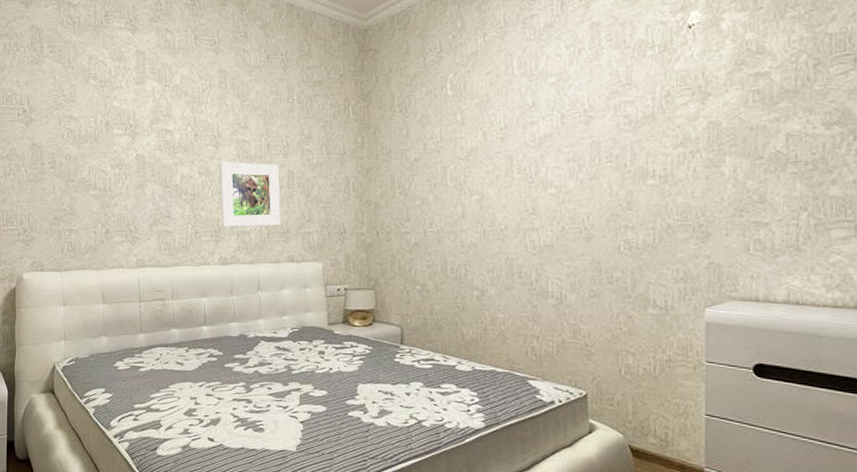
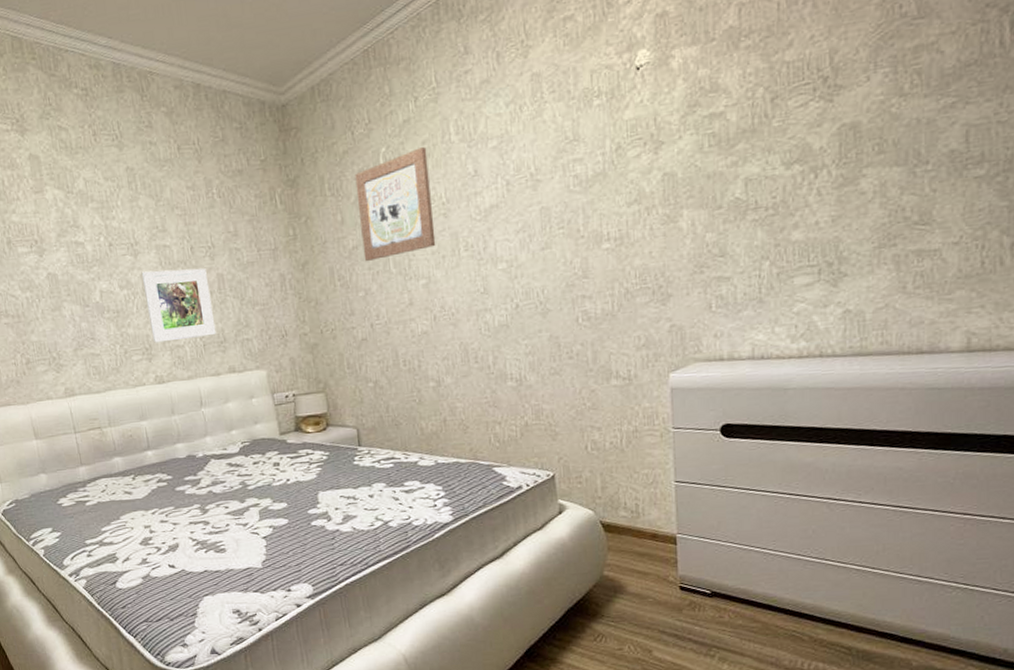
wall art: none [423,77,492,173] -> present [355,147,436,261]

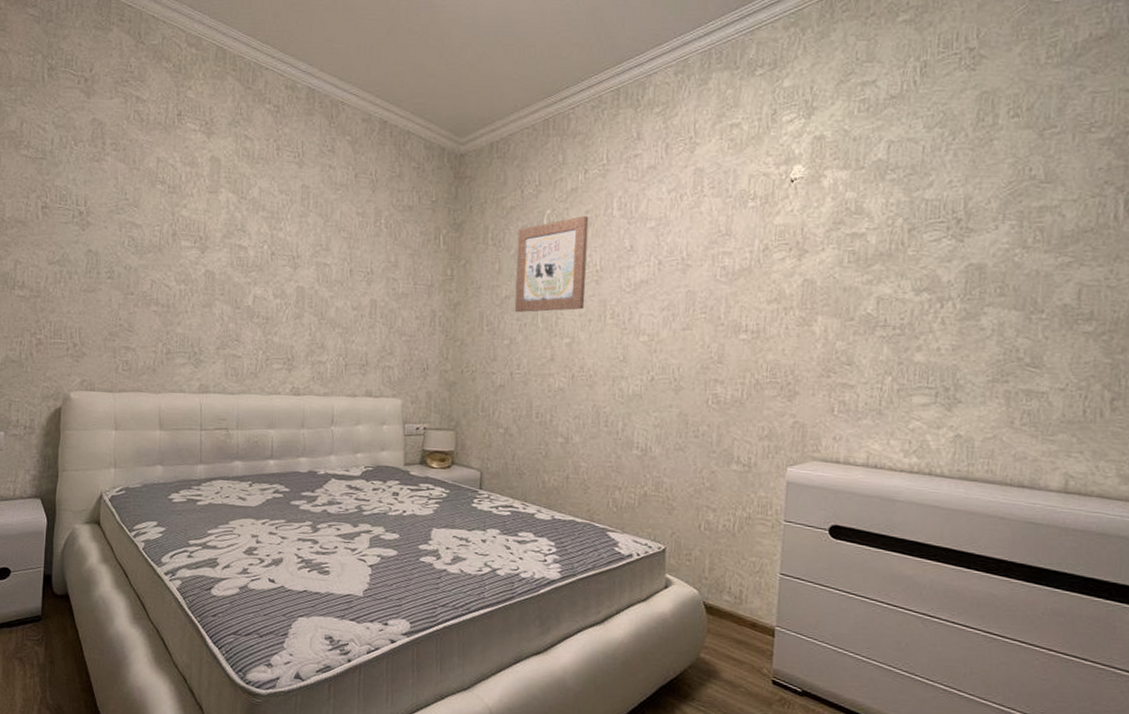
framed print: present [141,268,216,343] -> none [296,285,361,358]

